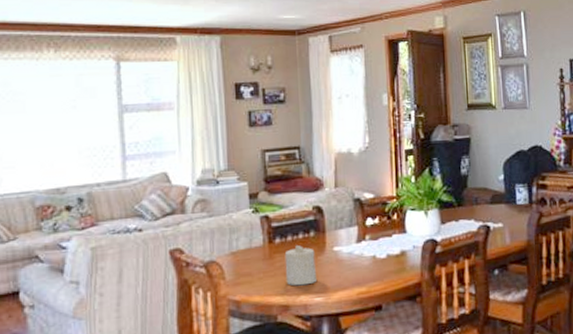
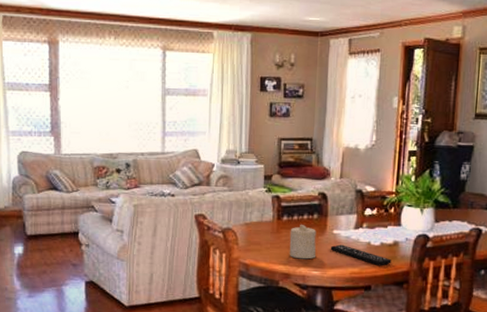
remote control: none [332,262,401,281] -> present [330,244,391,266]

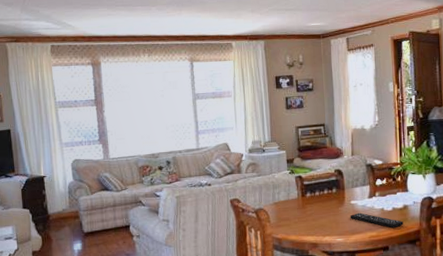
candle: present [289,224,317,260] -> none [314,198,339,229]

